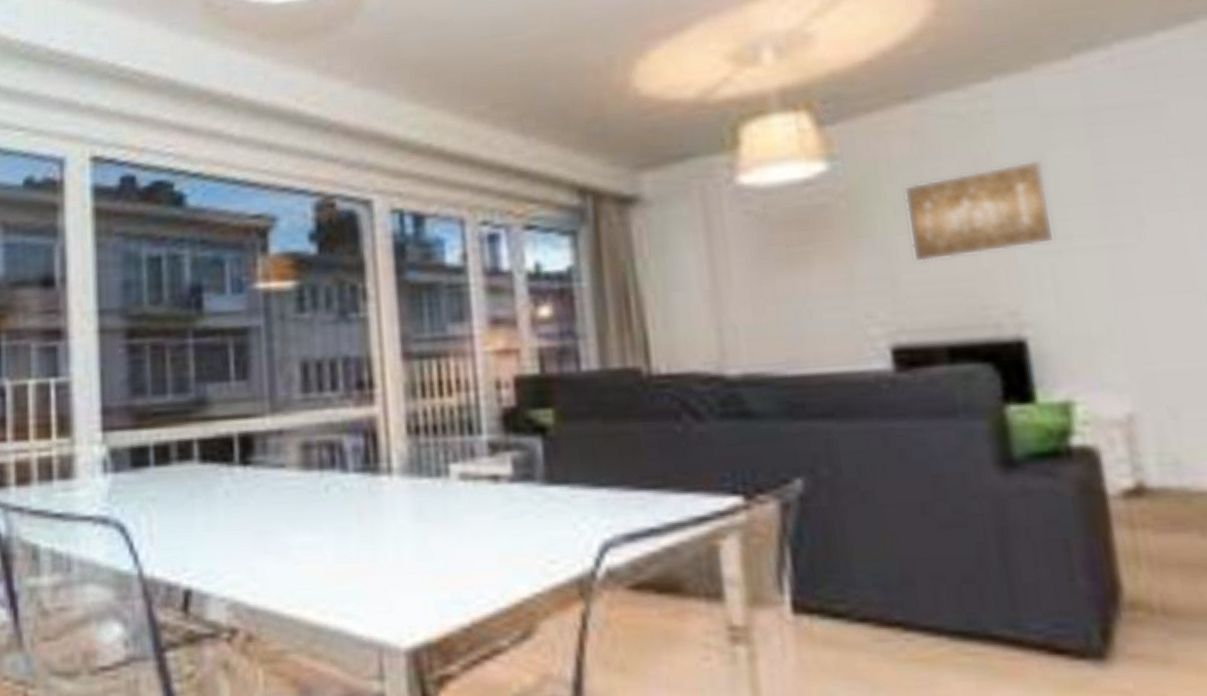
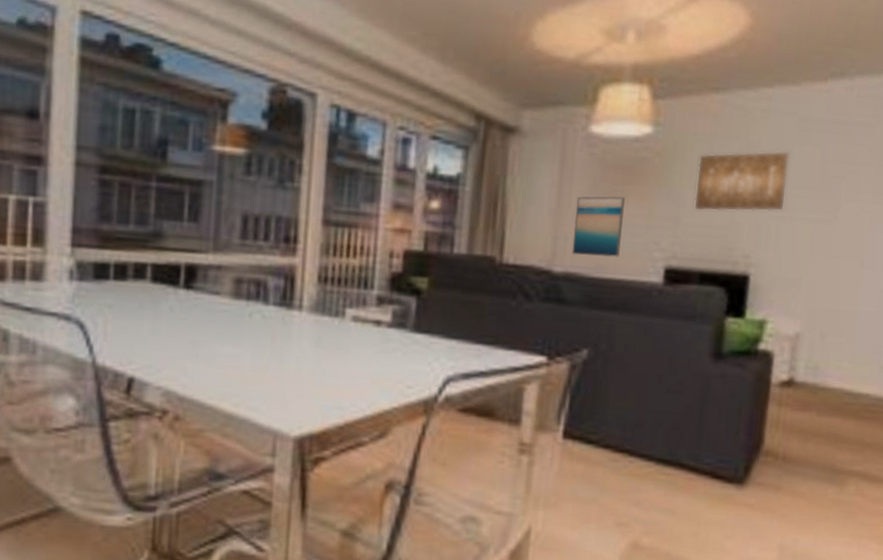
wall art: none [739,260,819,349] -> present [572,196,625,258]

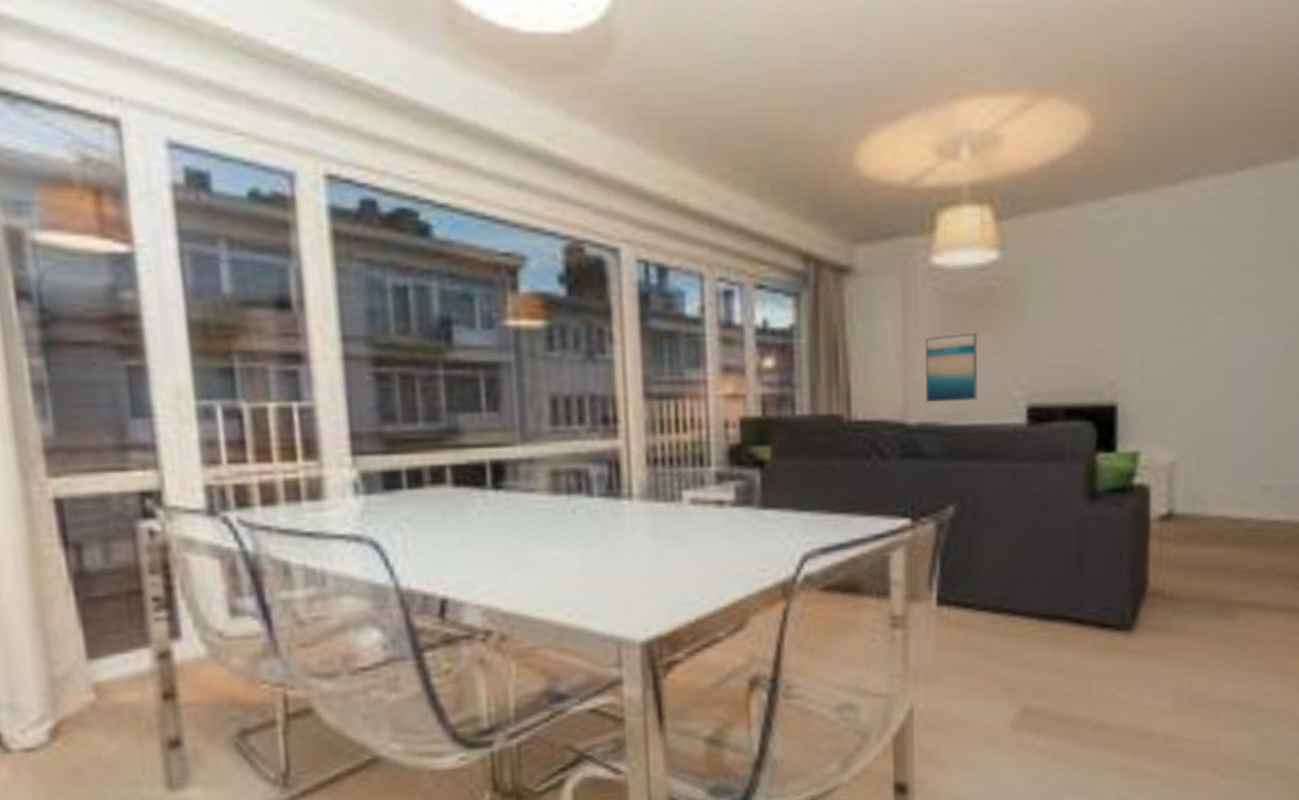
wall art: present [695,150,791,212] -> none [1052,265,1148,340]

